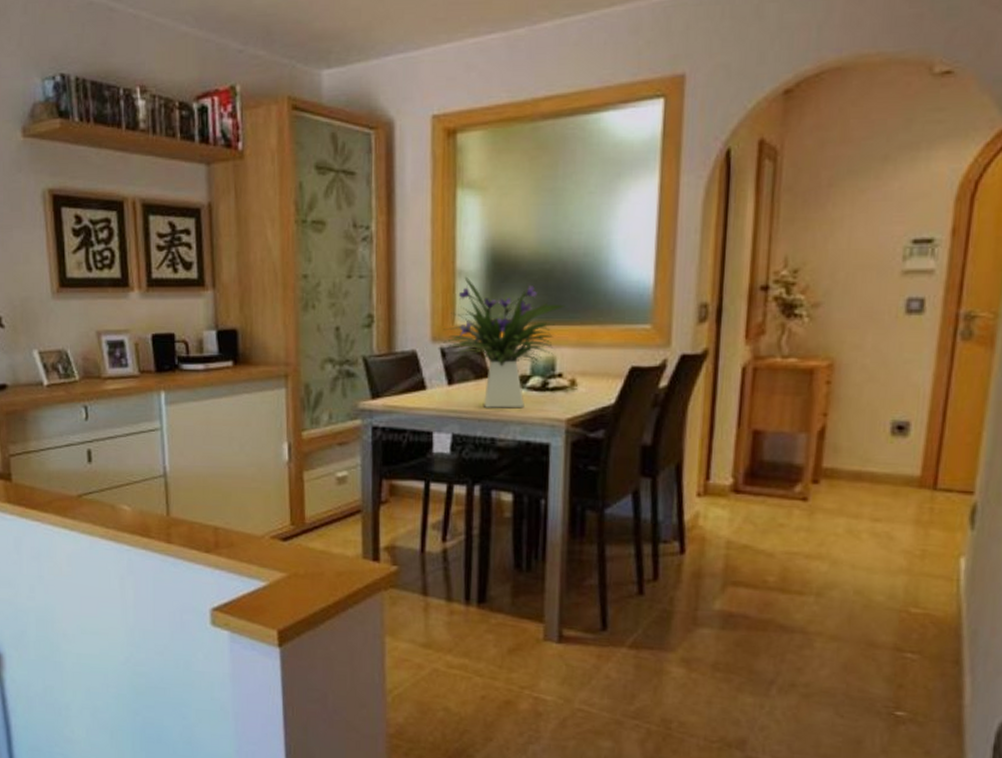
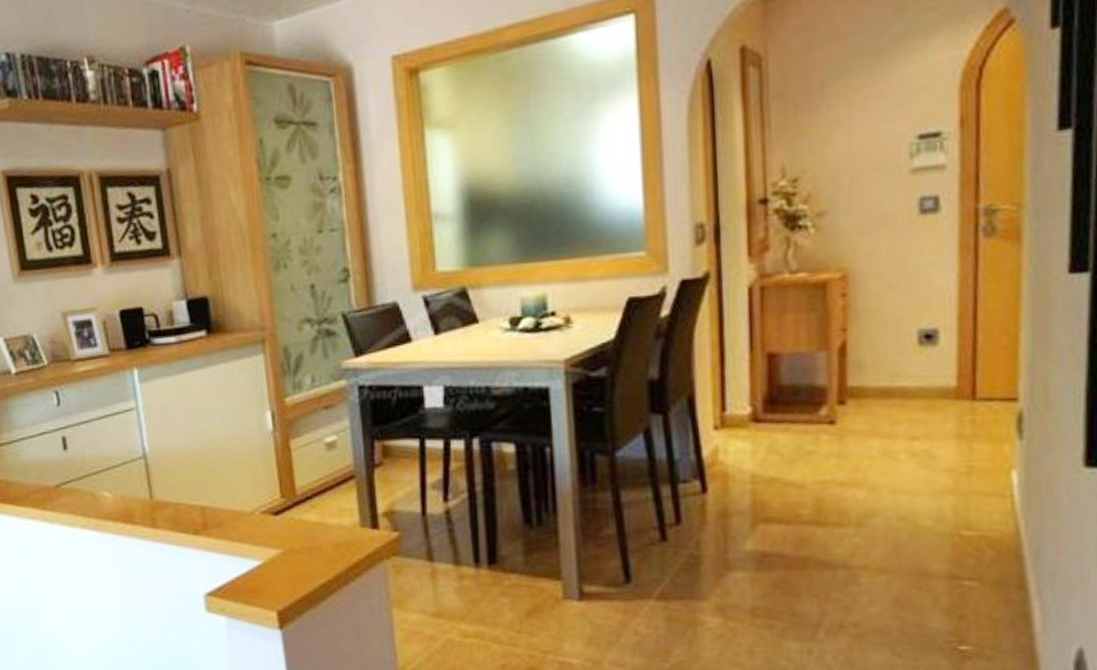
flower arrangement: present [443,276,566,408] -> none [424,219,552,356]

